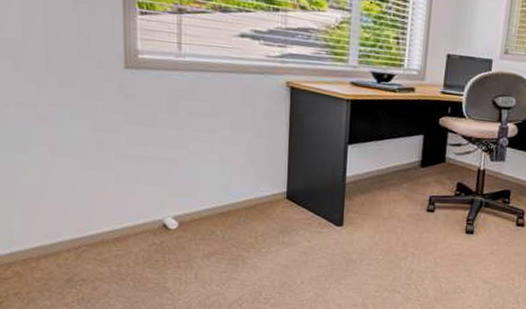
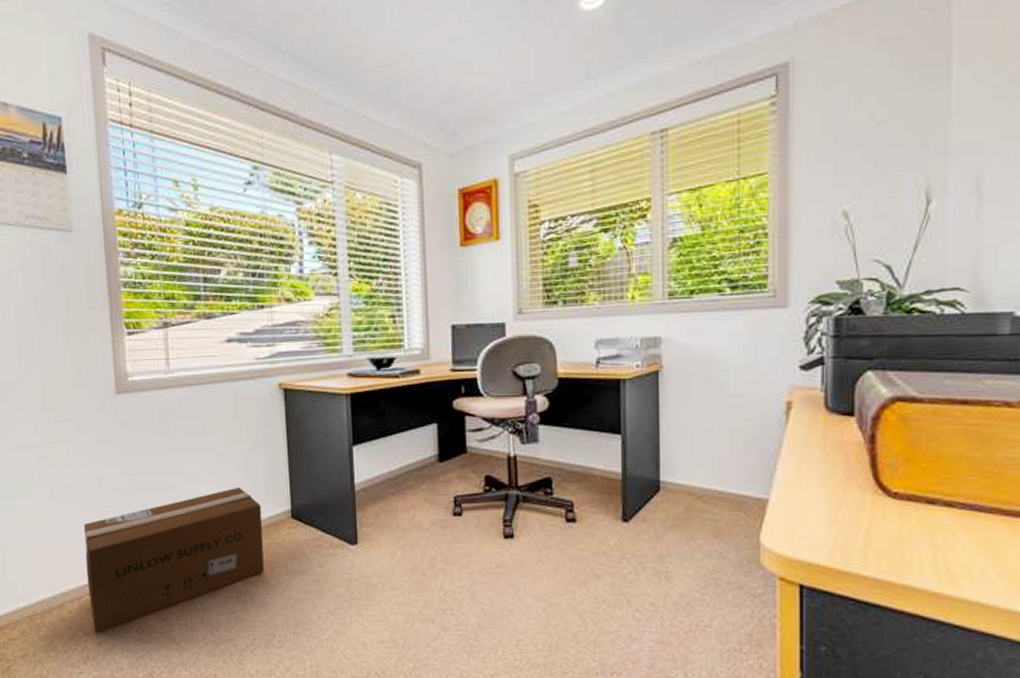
box: none [84,167,260,280] -> present [83,486,264,633]

